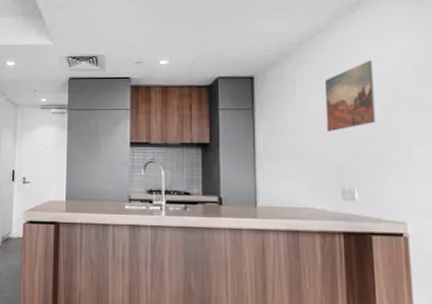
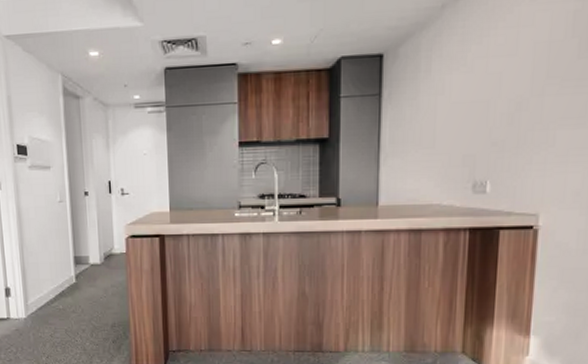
wall art: present [324,61,376,132] -> none [463,26,526,118]

